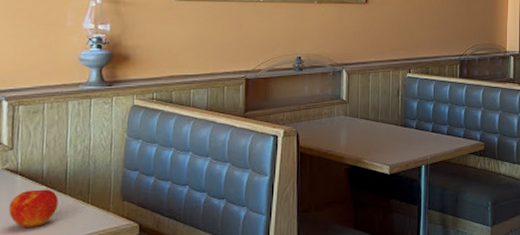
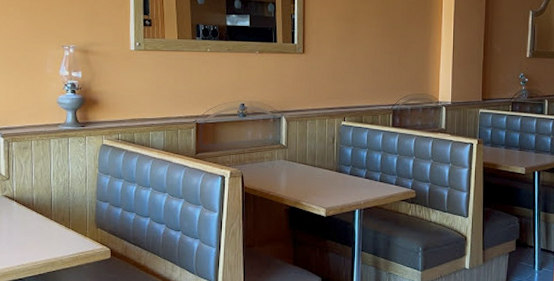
apple: present [8,189,58,228] -> none [8,214,46,247]

